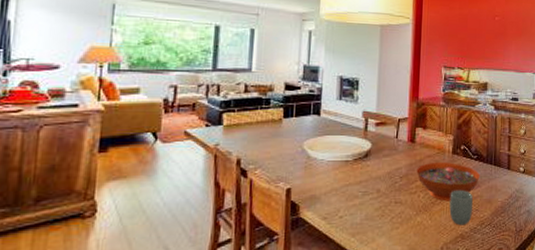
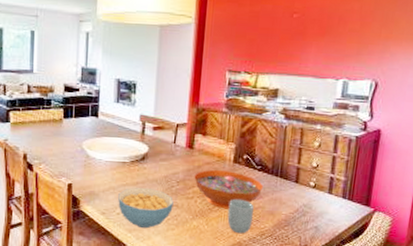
cereal bowl: none [340,187,397,231] -> present [118,188,174,229]

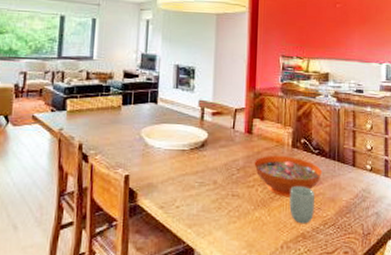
cereal bowl: present [118,188,174,229] -> none [177,177,234,223]

